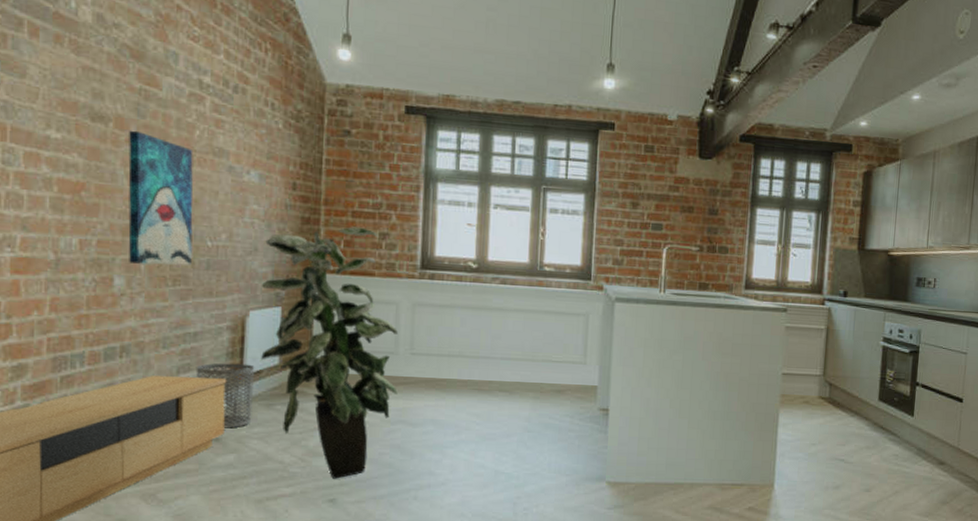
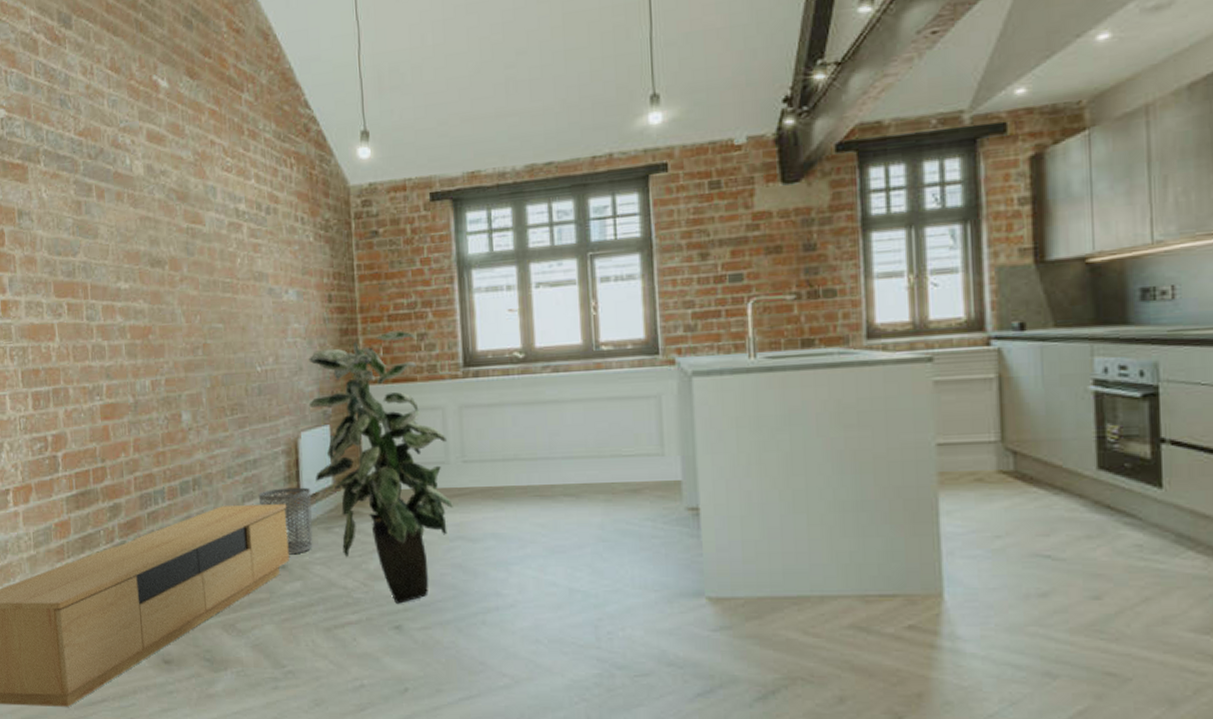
wall art: present [128,130,193,266] -> none [182,268,245,398]

